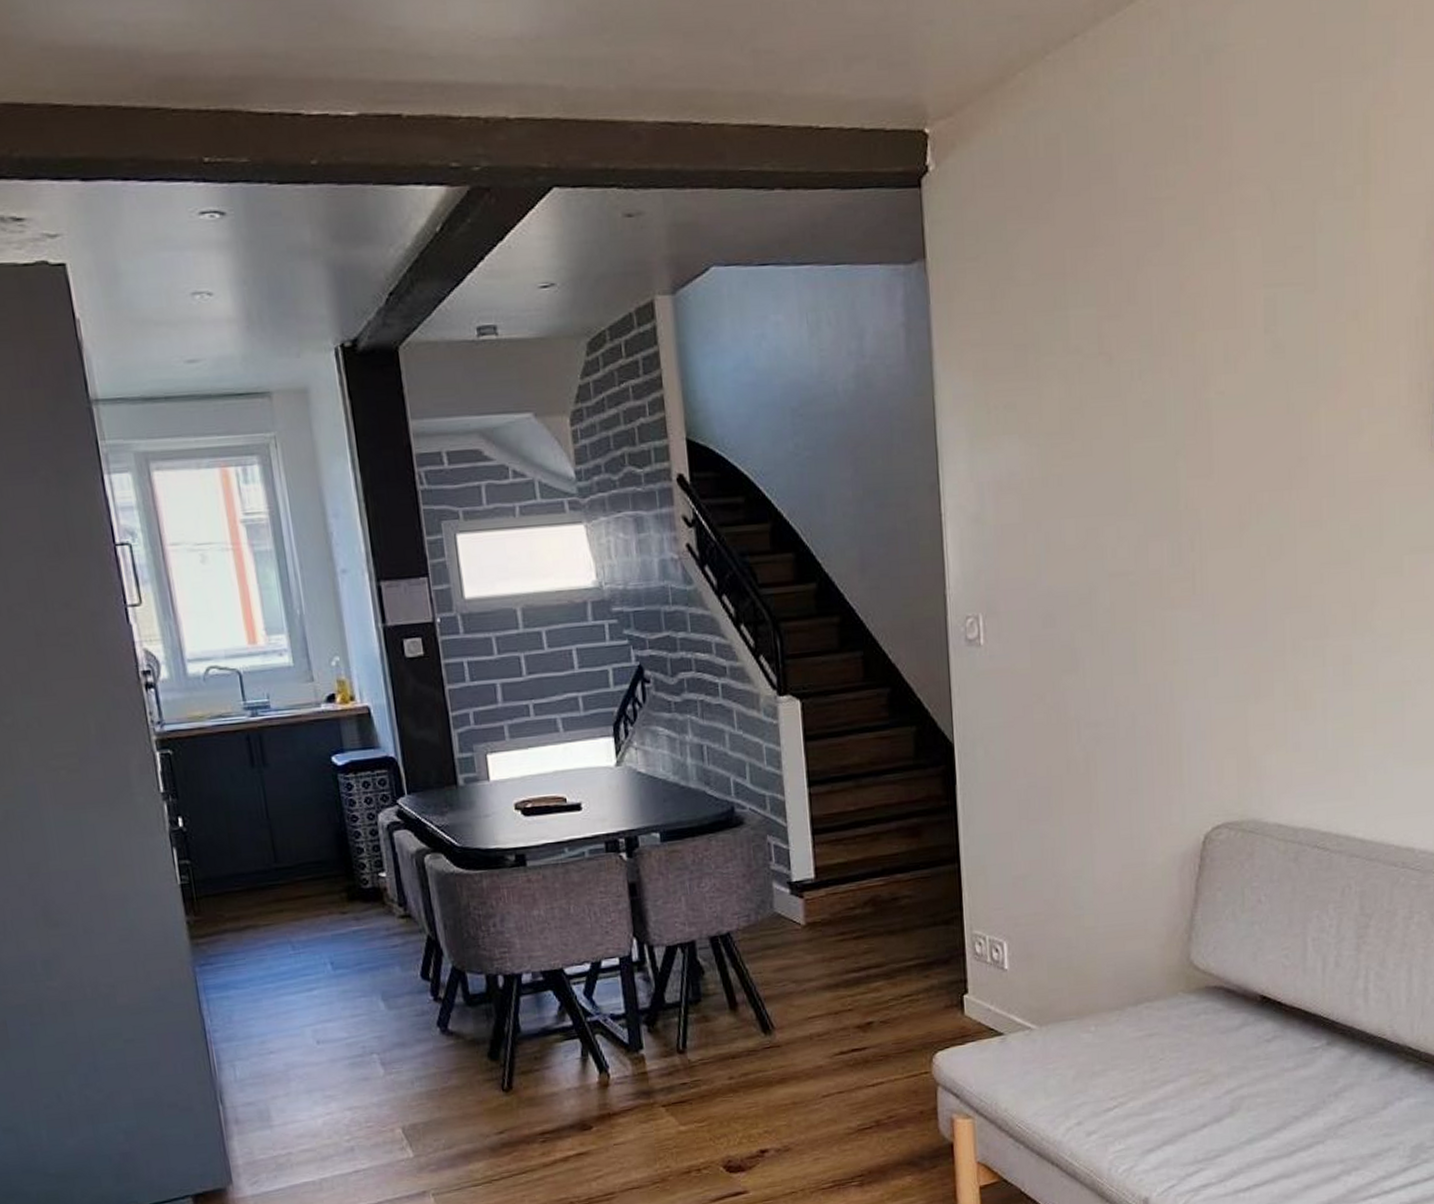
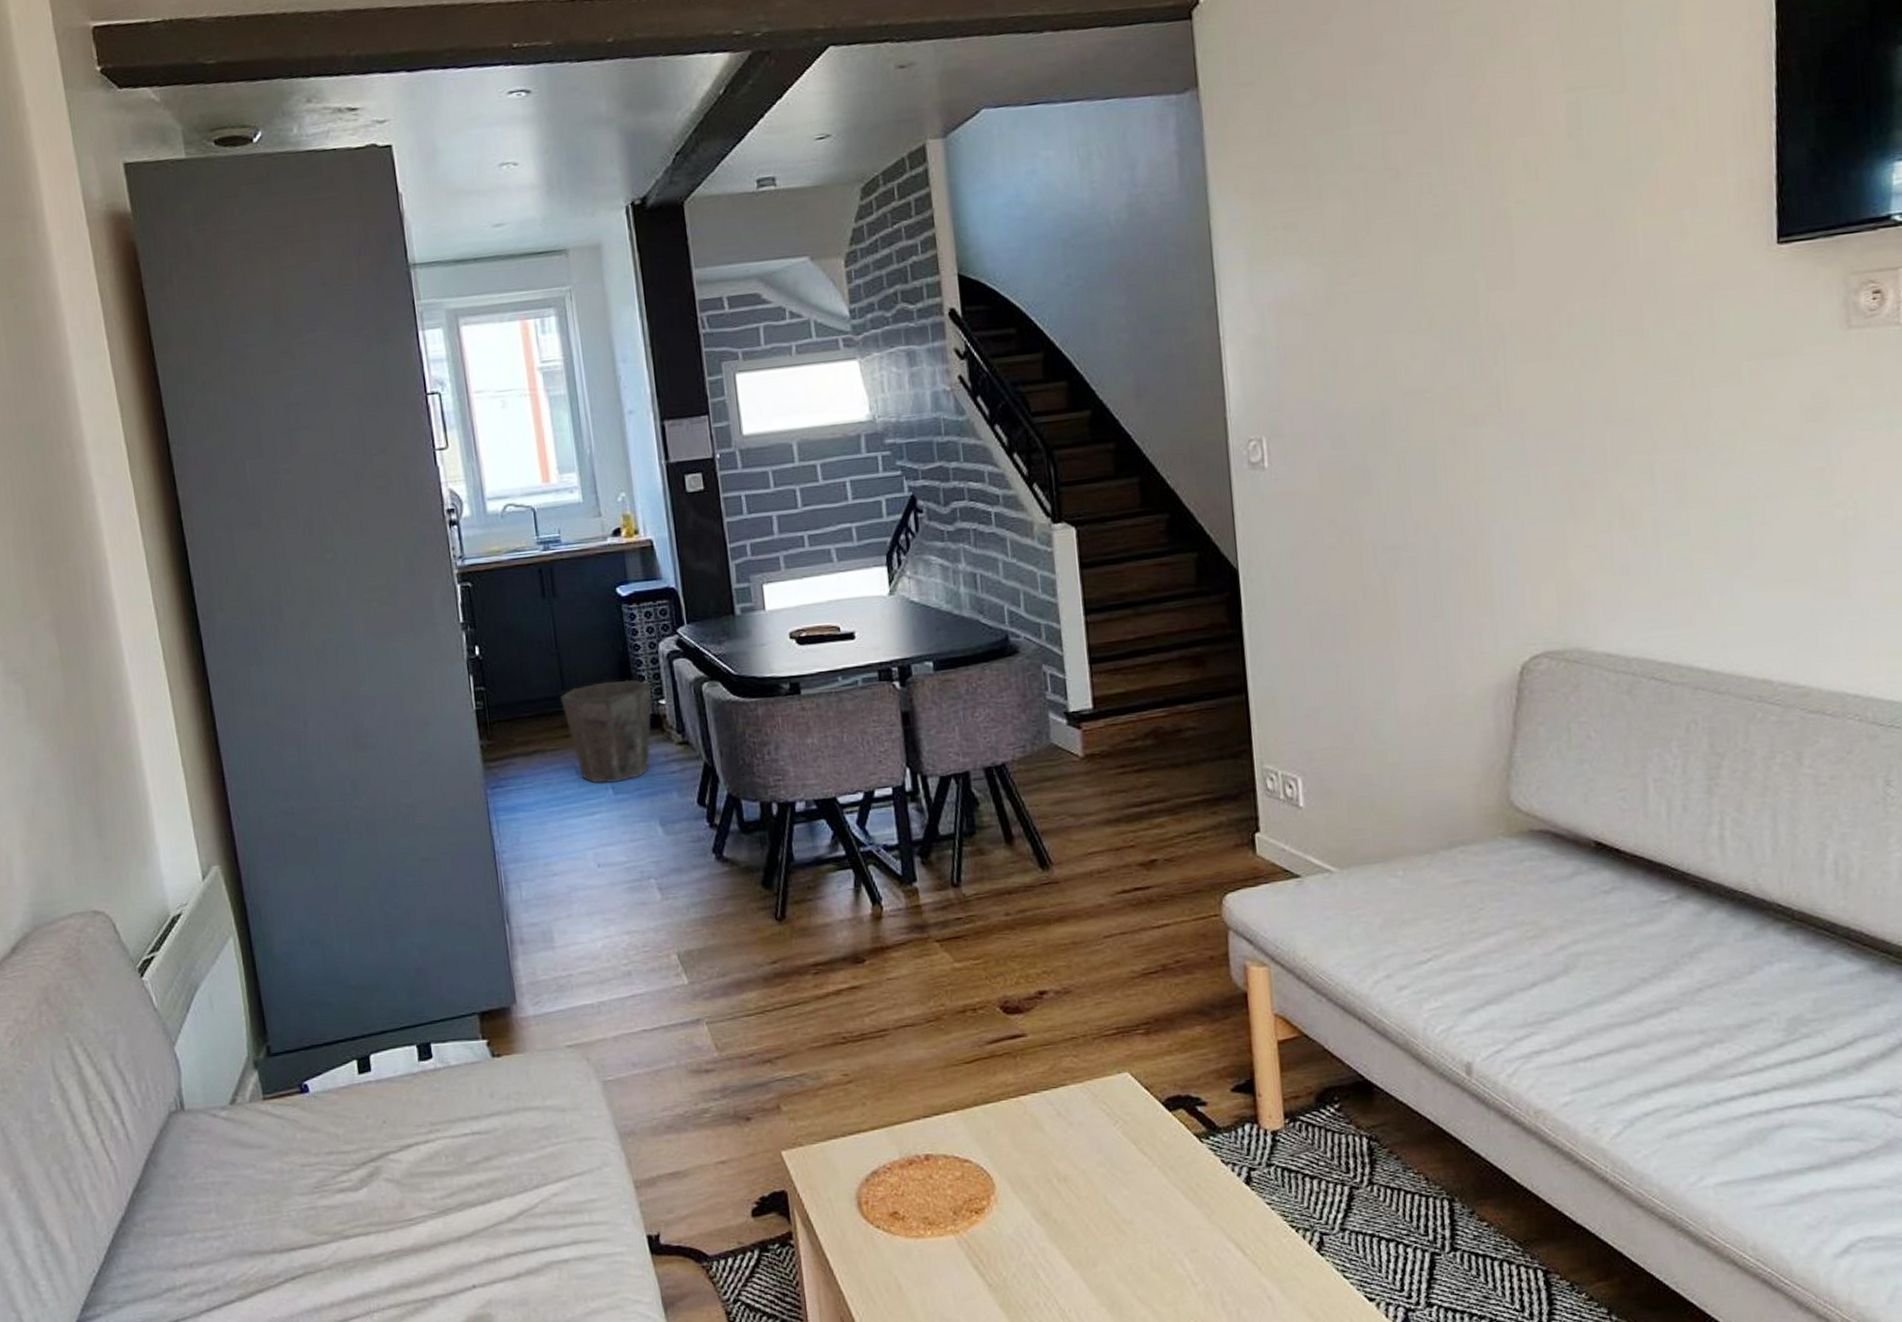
waste bin: none [273,852,372,959] -> present [560,679,652,784]

